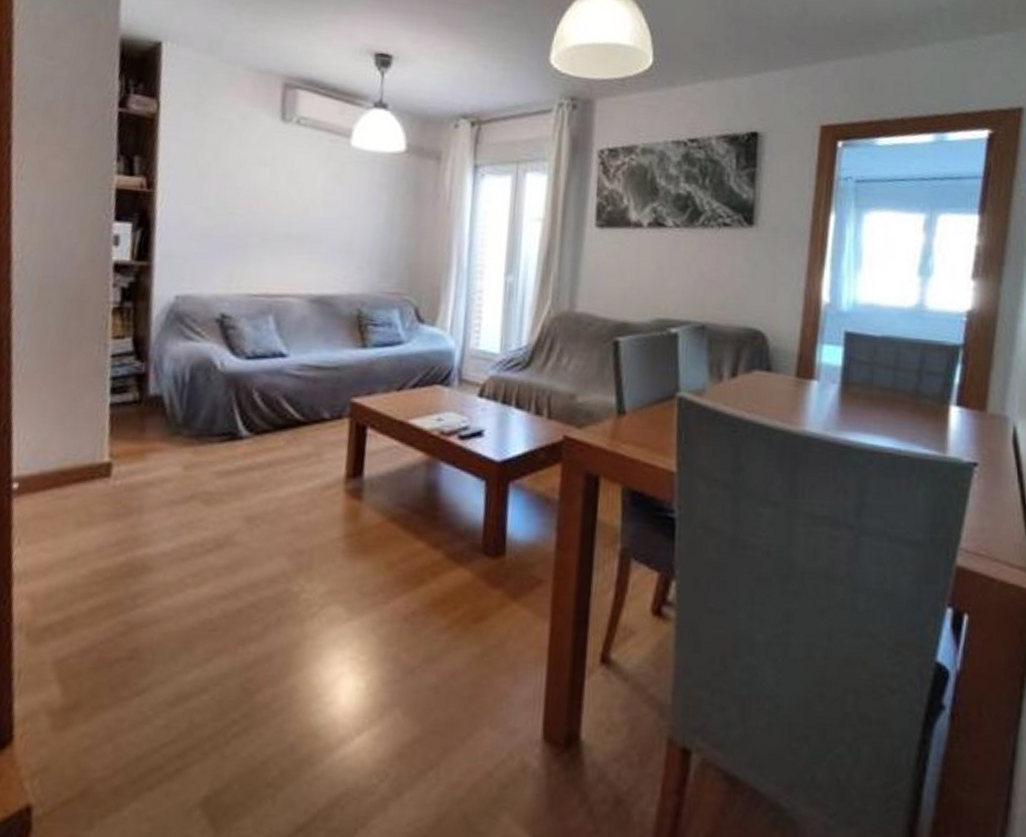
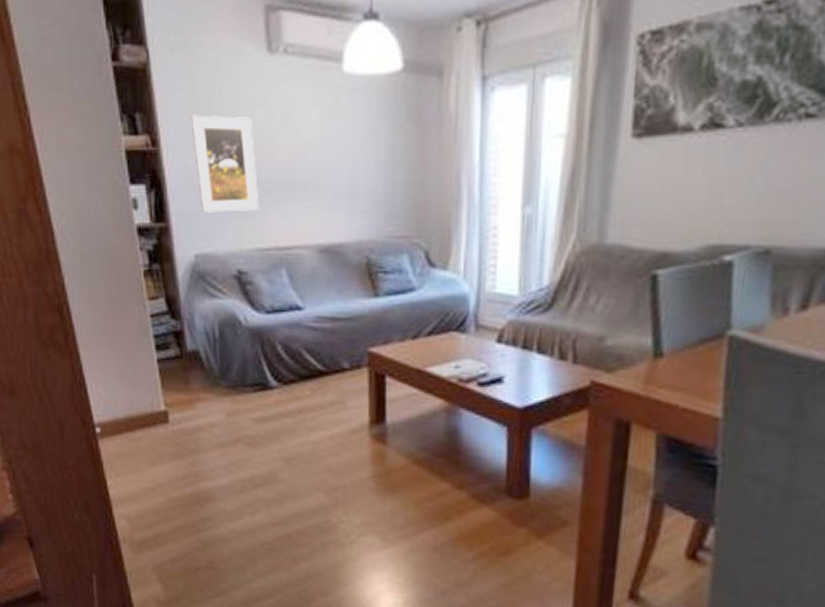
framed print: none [190,164,257,258] -> present [191,115,260,213]

